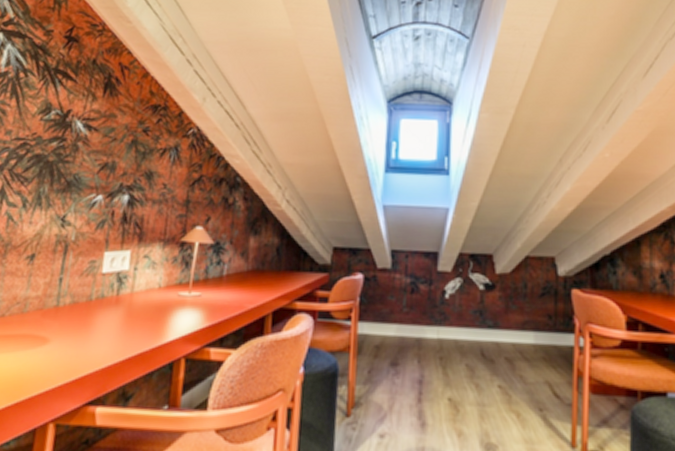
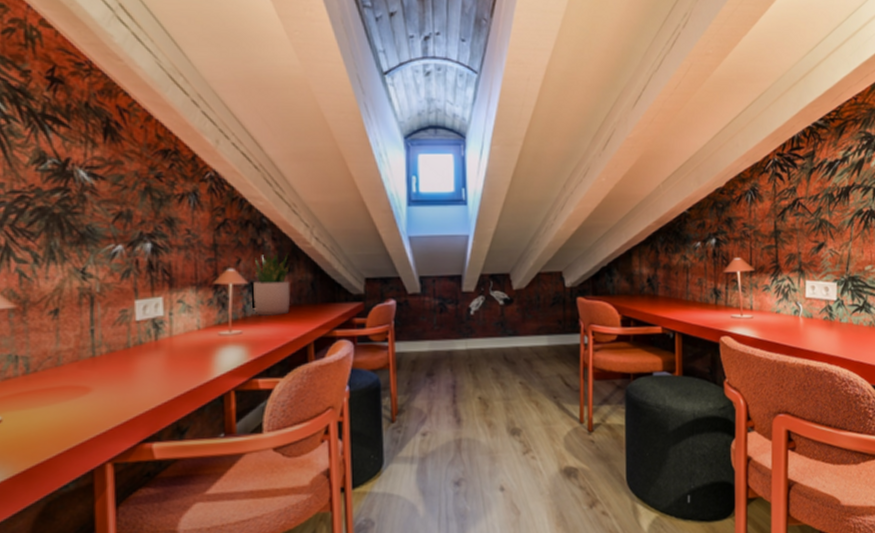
planter: none [216,212,258,280] -> present [253,252,291,316]

